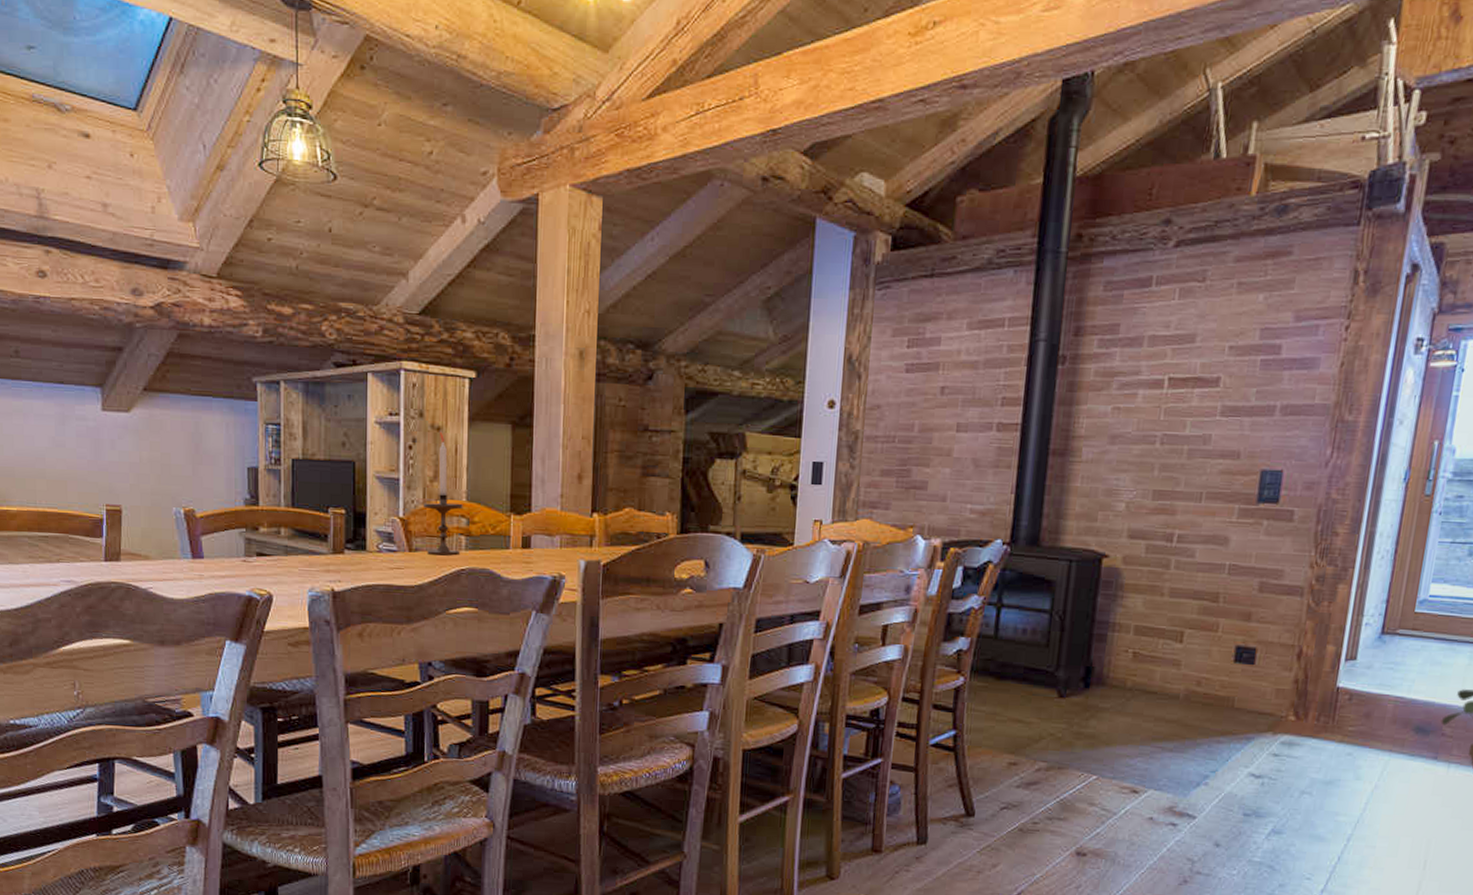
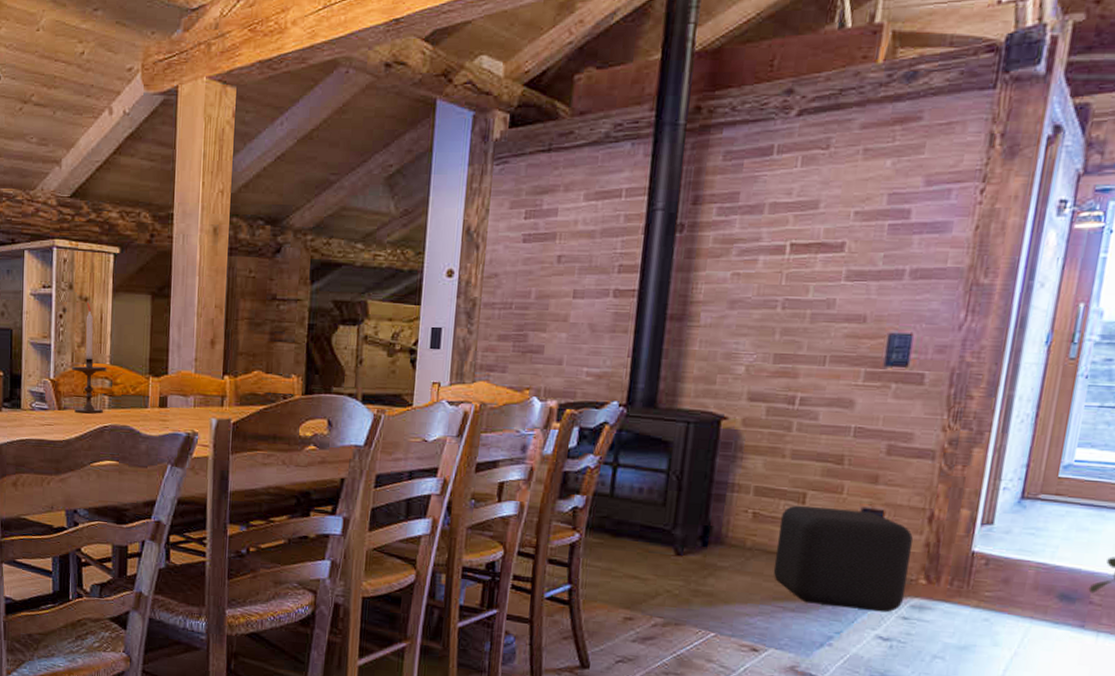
cube: none [1152,644,1284,750] -> present [773,505,914,613]

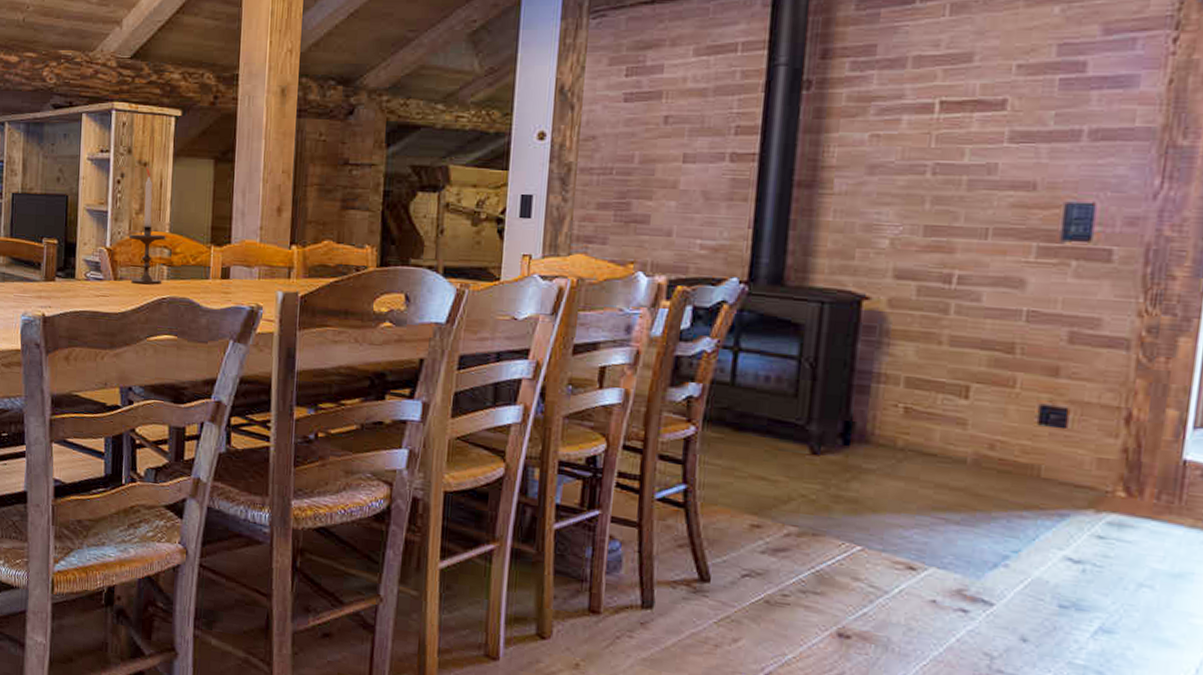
cube: present [773,505,914,613] -> none [931,399,1107,530]

